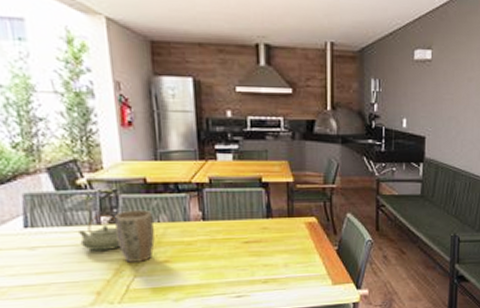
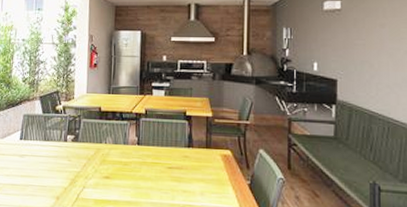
teapot: present [79,215,119,252] -> none [52,134,78,164]
plant pot: present [115,209,155,263] -> none [75,131,102,176]

